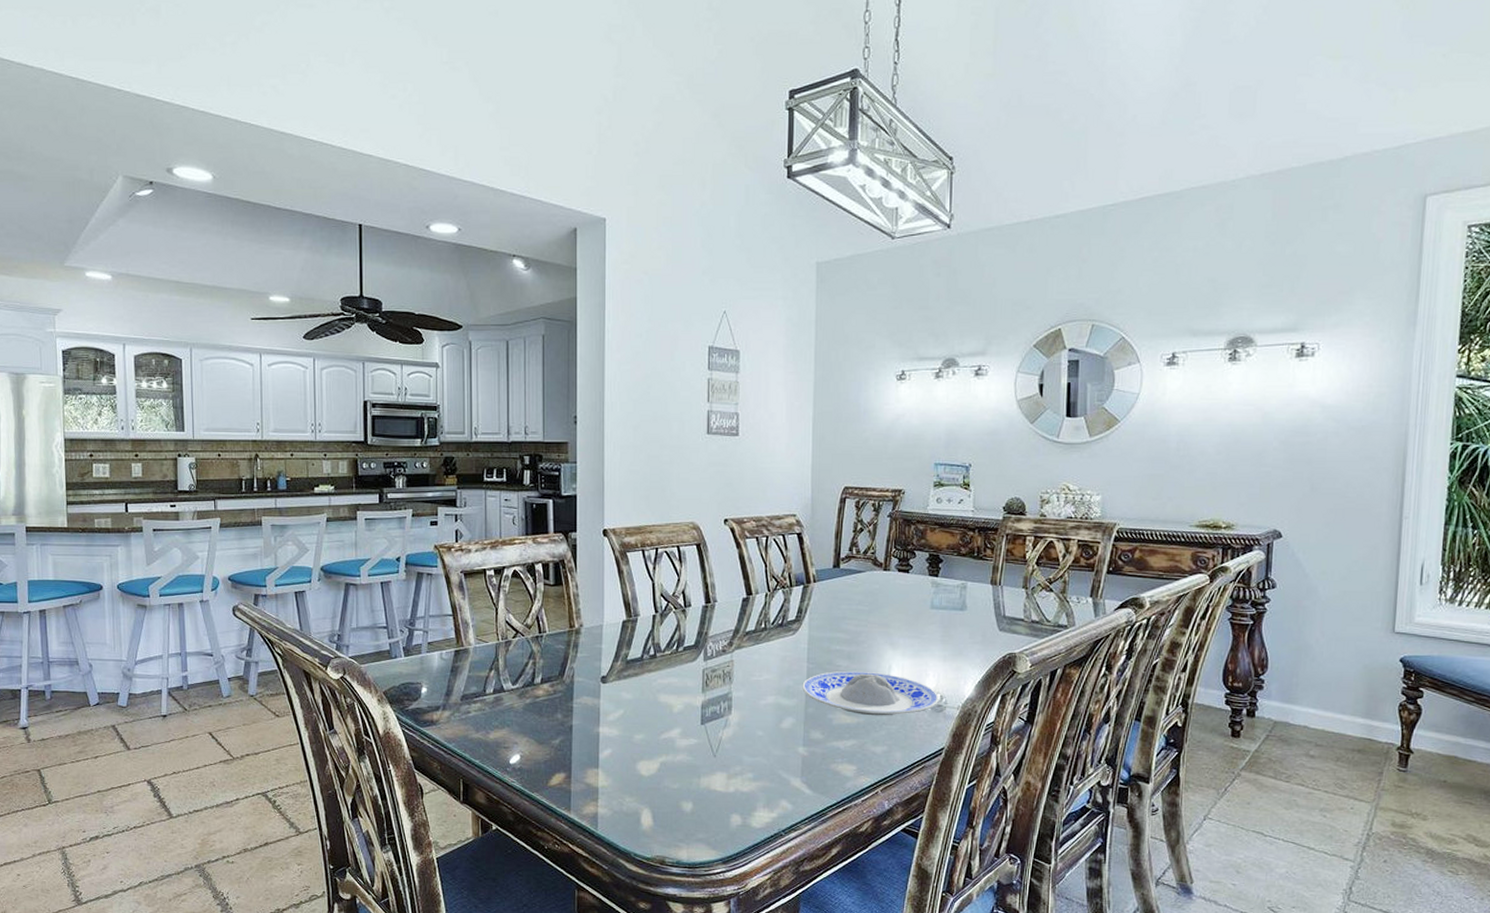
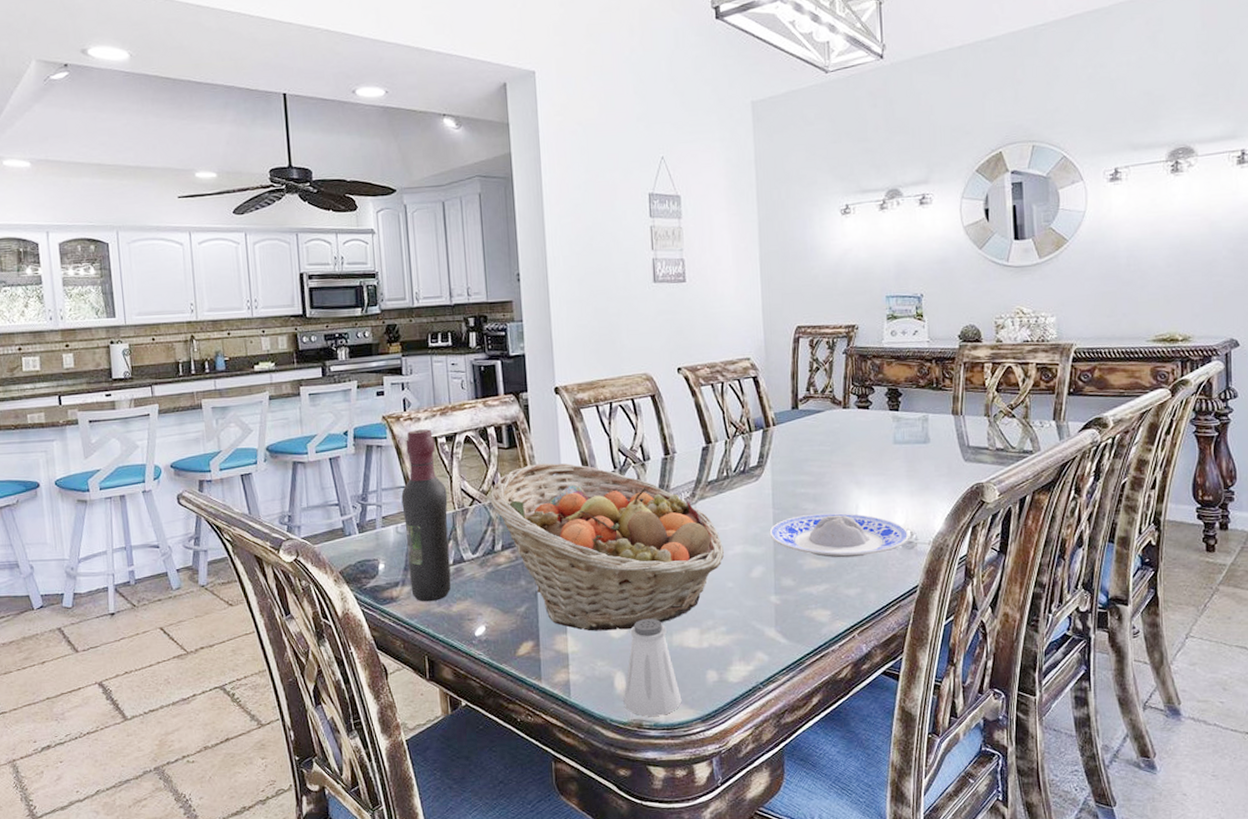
wine bottle: none [448,561,492,728] -> present [401,429,451,602]
fruit basket: none [534,602,757,769] -> present [491,463,725,631]
saltshaker: none [648,760,705,855] -> present [623,618,682,717]

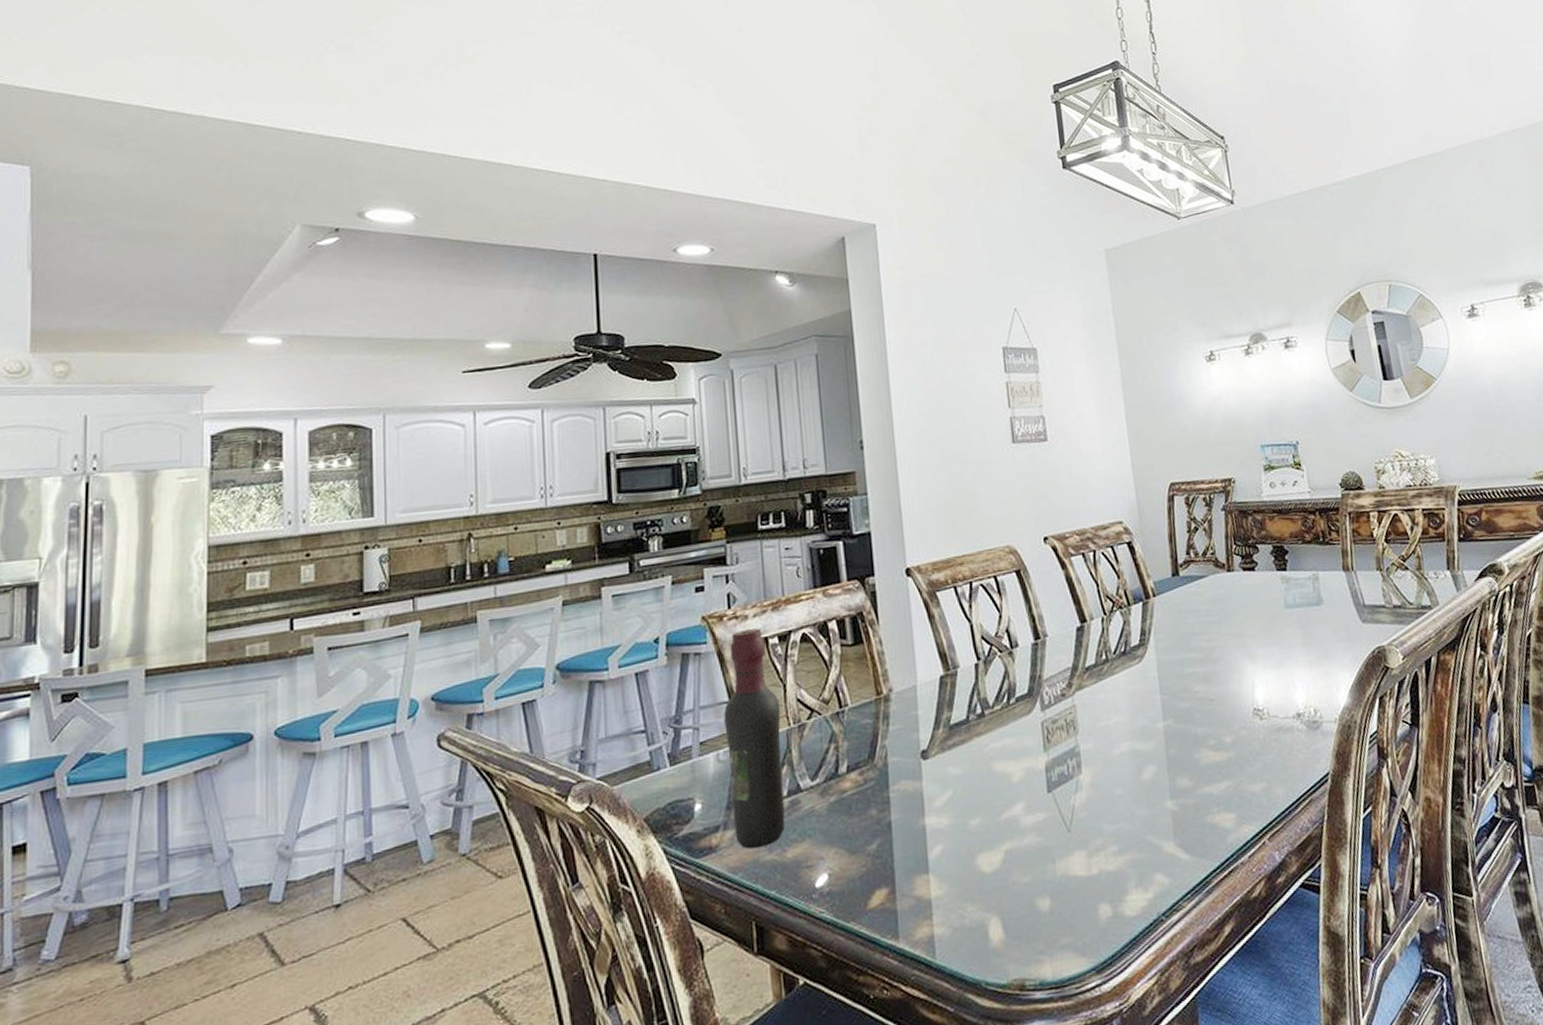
fruit basket: present [491,463,725,631] -> none [833,658,1110,867]
saltshaker: present [623,618,682,717] -> none [1000,843,1072,974]
plate: present [769,513,909,558] -> none [1158,692,1313,748]

